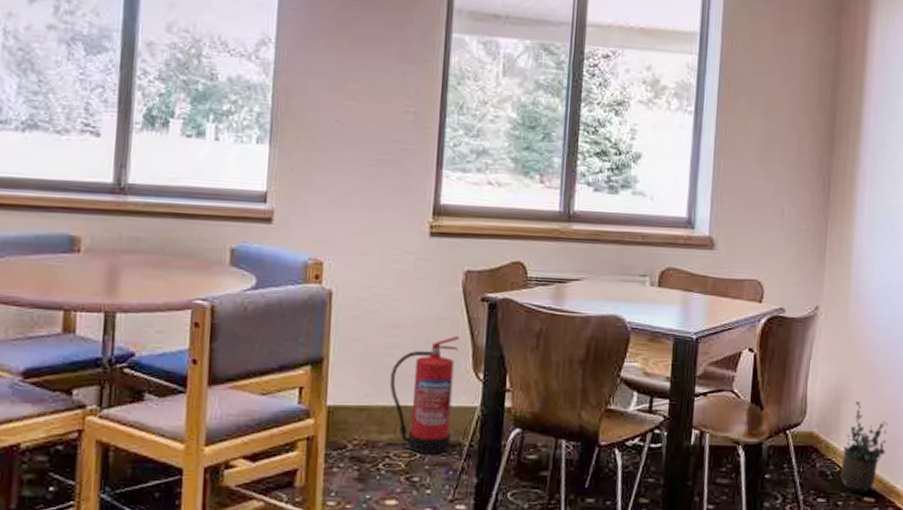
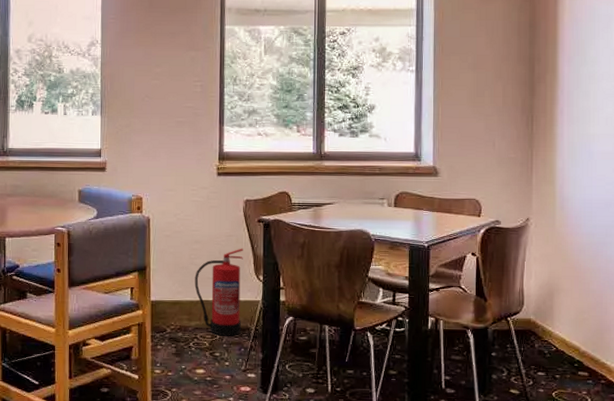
potted plant: present [840,401,888,493] -> none [557,294,596,368]

